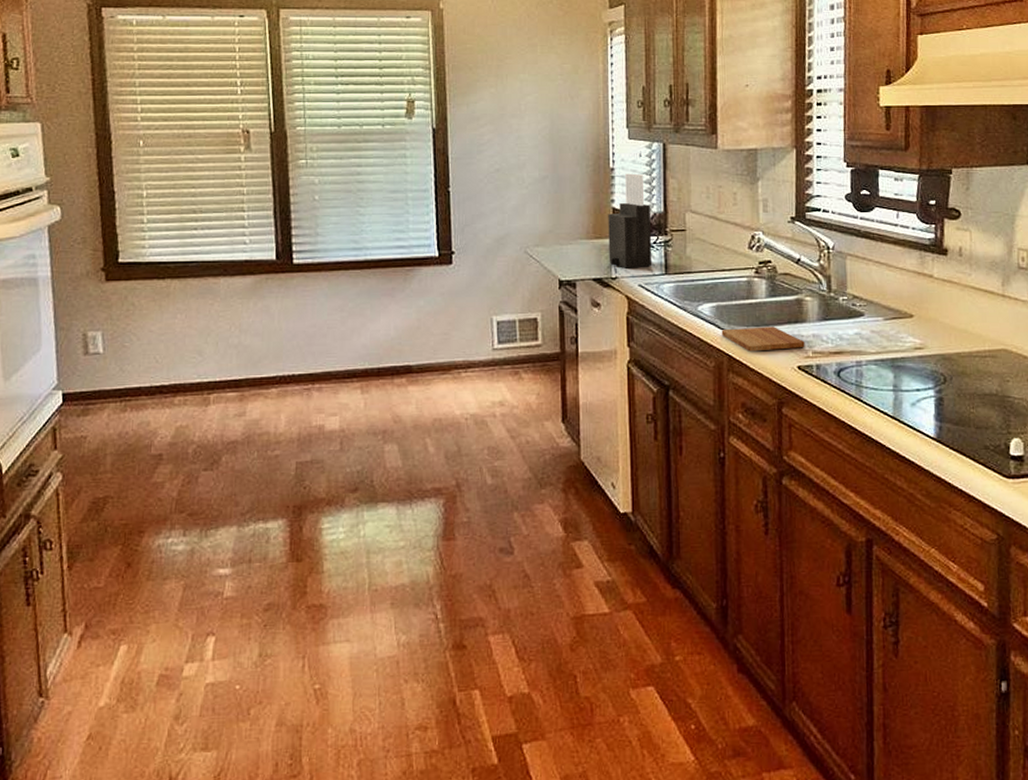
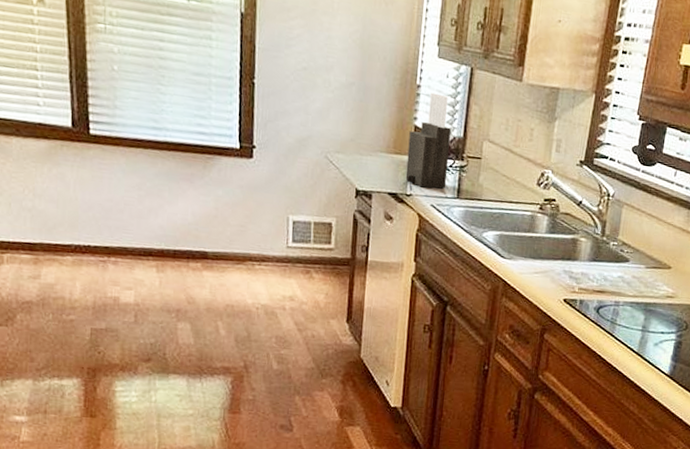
cutting board: present [721,326,805,352] -> none [500,257,574,284]

